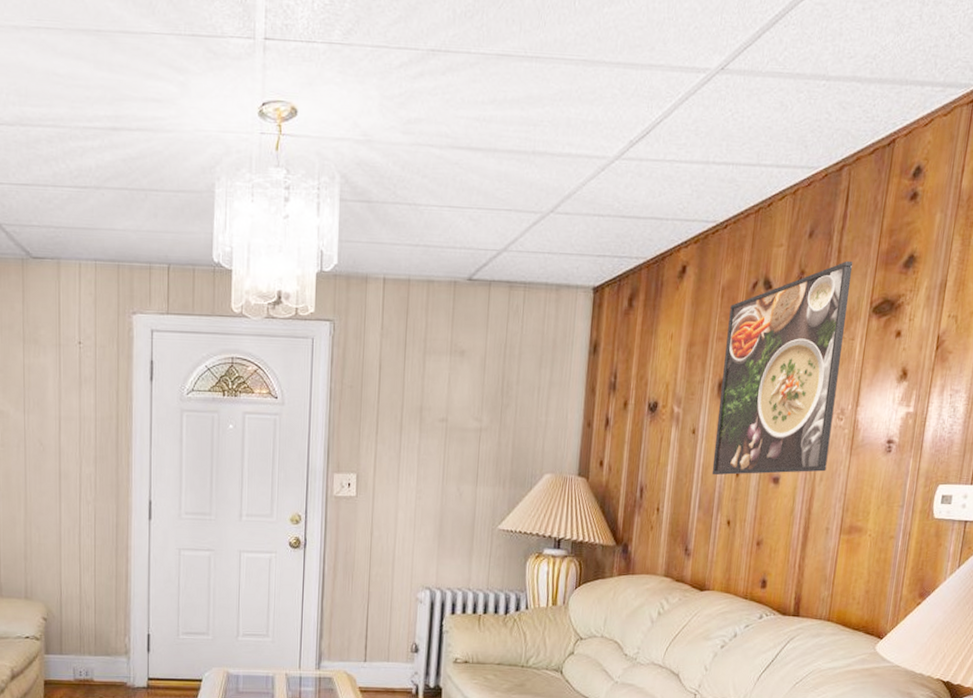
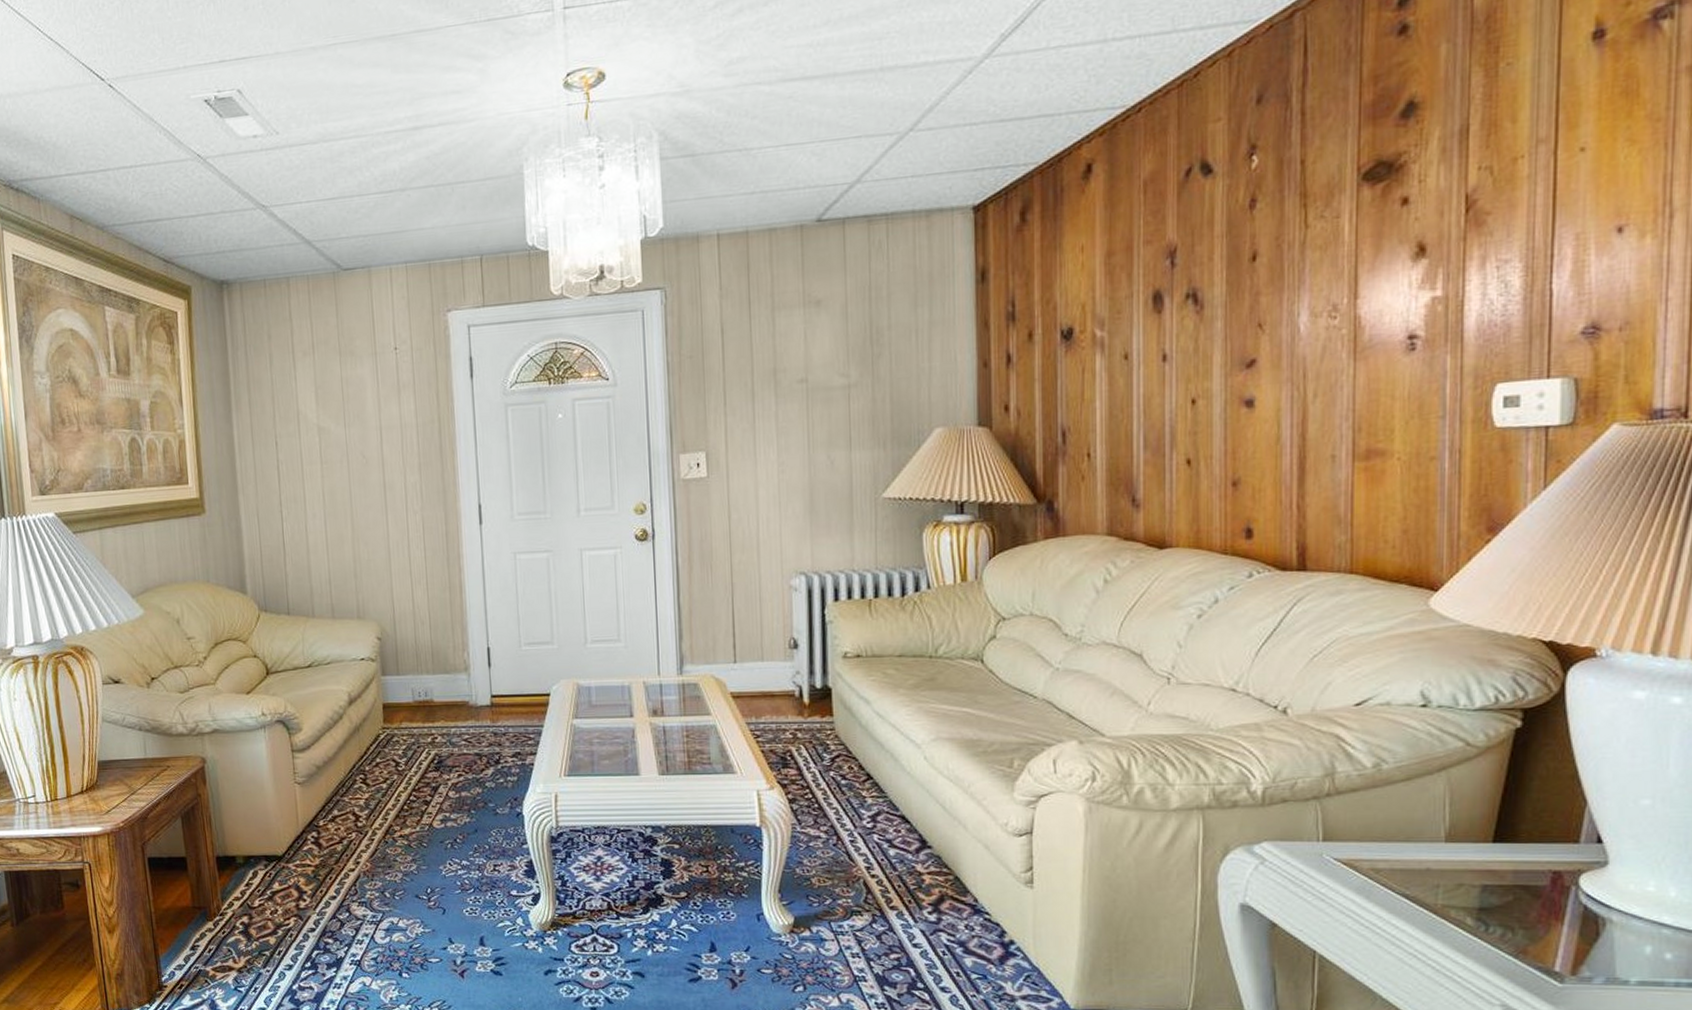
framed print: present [711,260,853,476] -> none [1157,122,1325,407]

